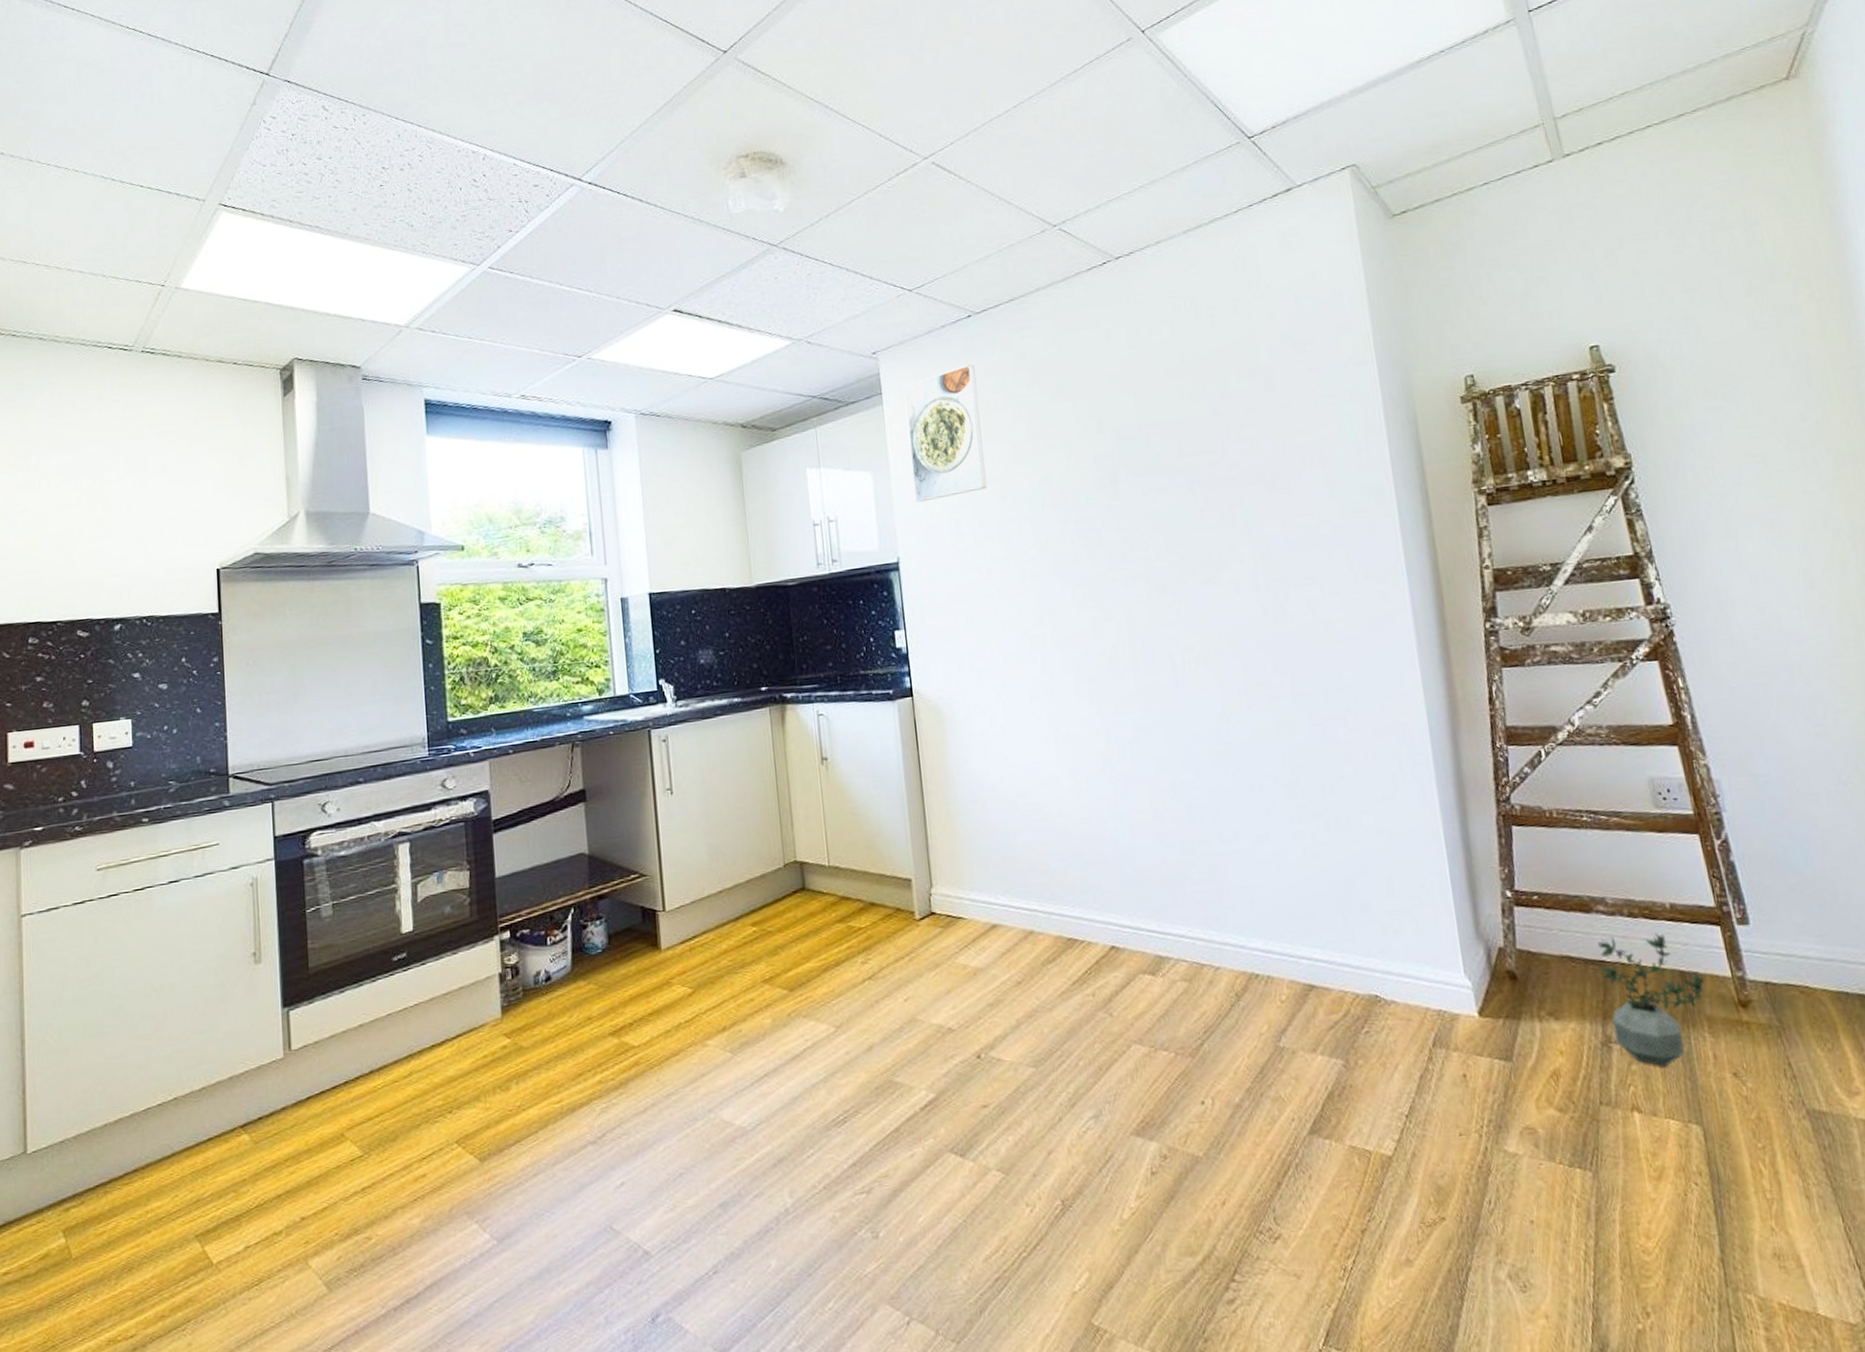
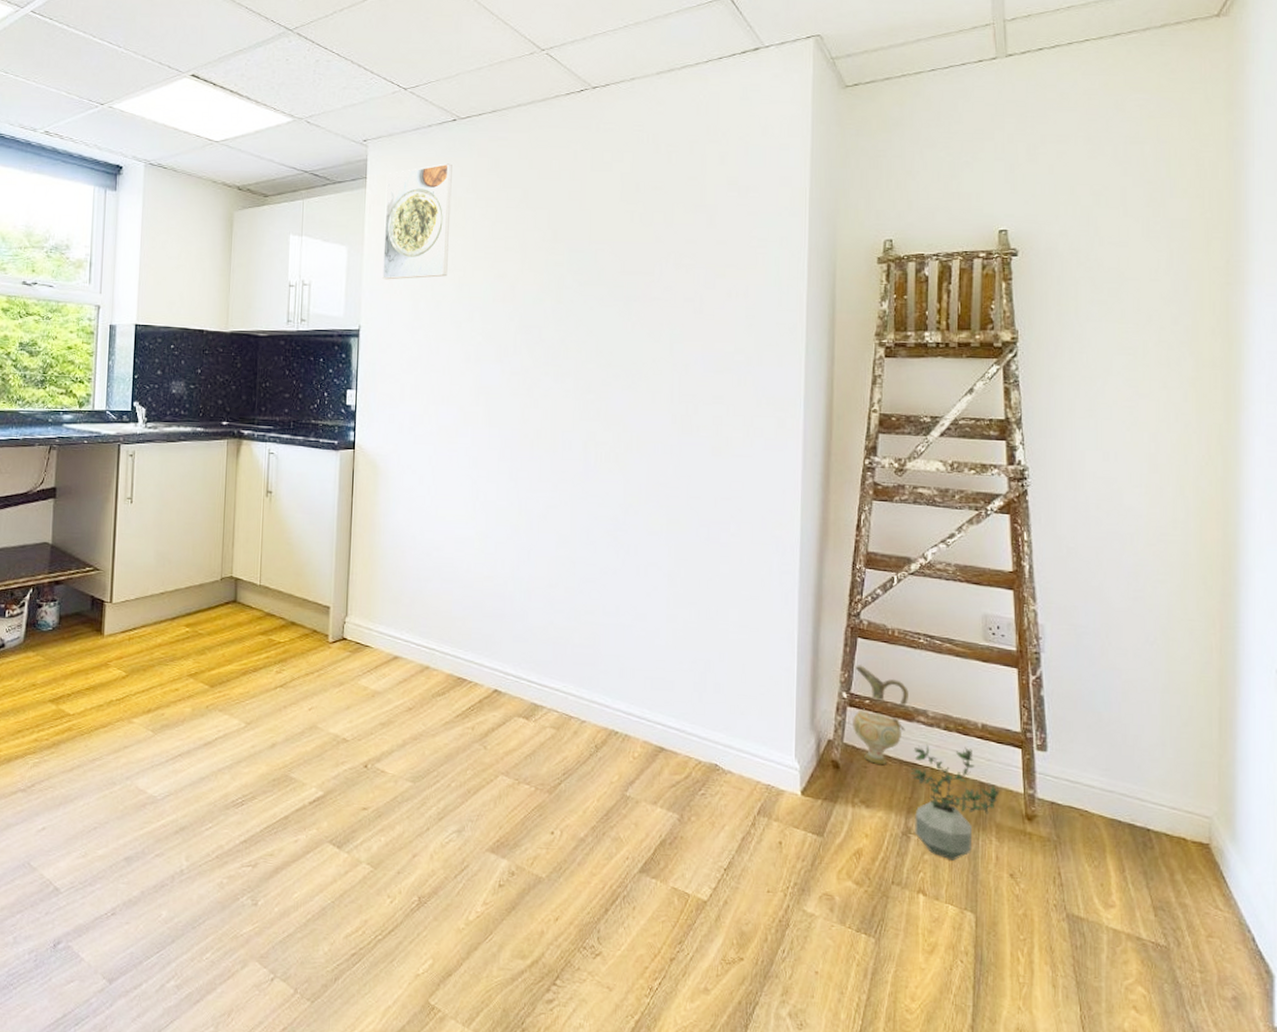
ceramic jug: none [1515,856,1584,968] -> present [853,665,908,764]

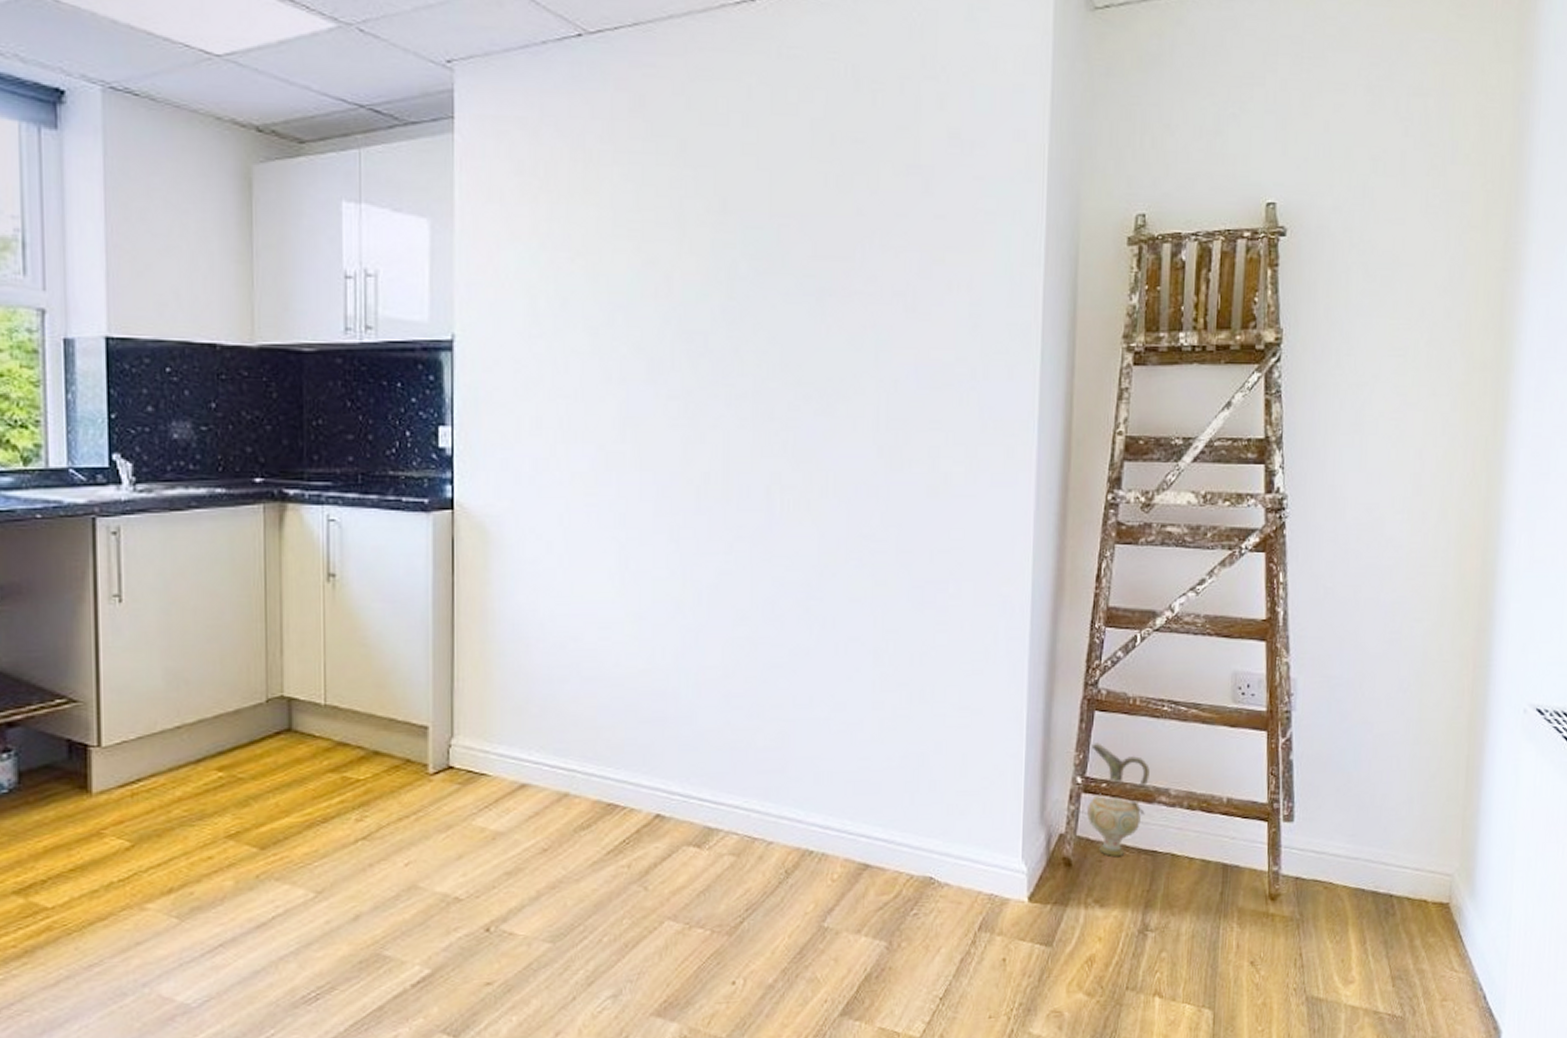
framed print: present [382,163,452,280] -> none [483,99,579,268]
potted plant: present [911,744,1000,861] -> none [1150,825,1243,955]

